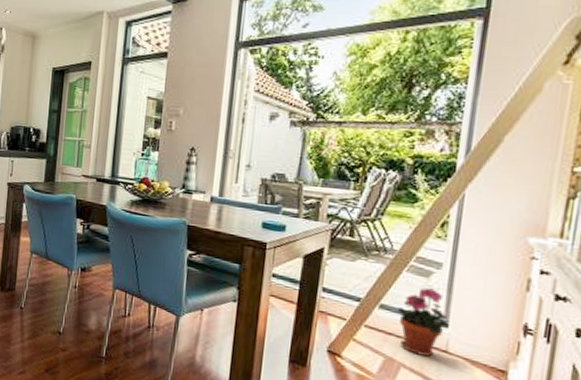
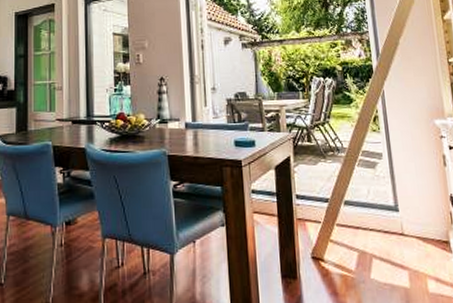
potted plant: present [396,288,449,357] -> none [358,178,399,243]

